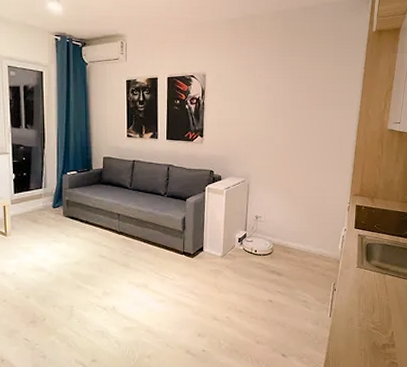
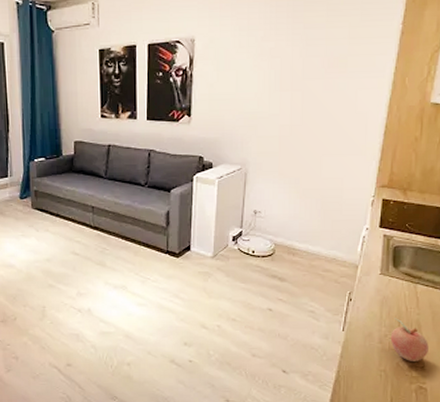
fruit: none [367,304,397,341] -> present [390,318,429,361]

